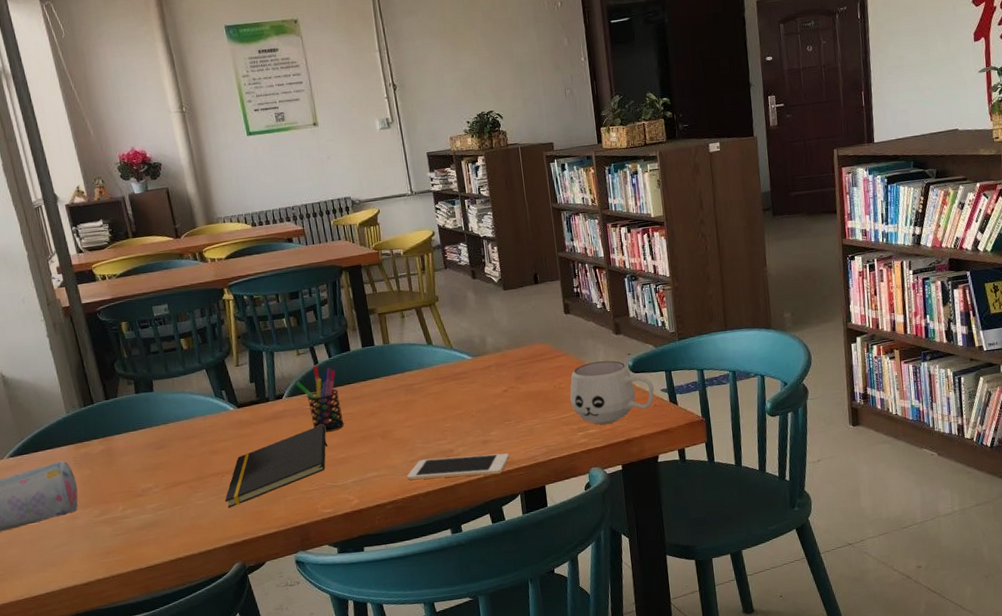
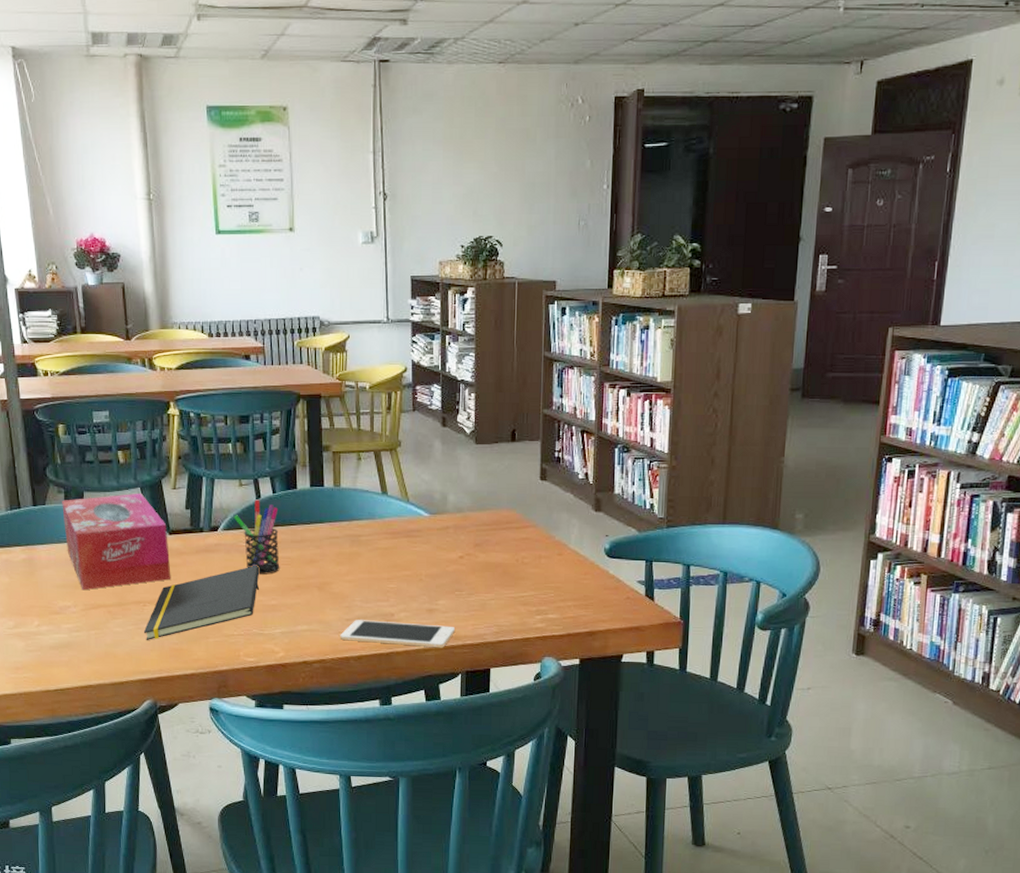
tissue box: none [132,374,245,471] -> present [62,493,171,591]
mug: present [570,360,654,425] -> none [532,539,630,611]

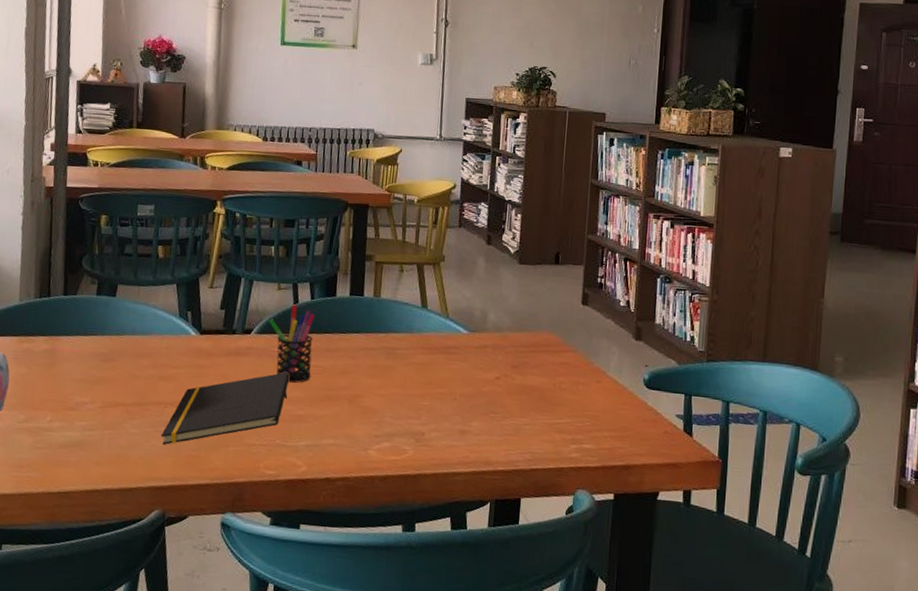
tissue box: present [62,493,171,591] -> none [92,289,199,387]
cell phone: present [340,620,456,648] -> none [366,437,488,473]

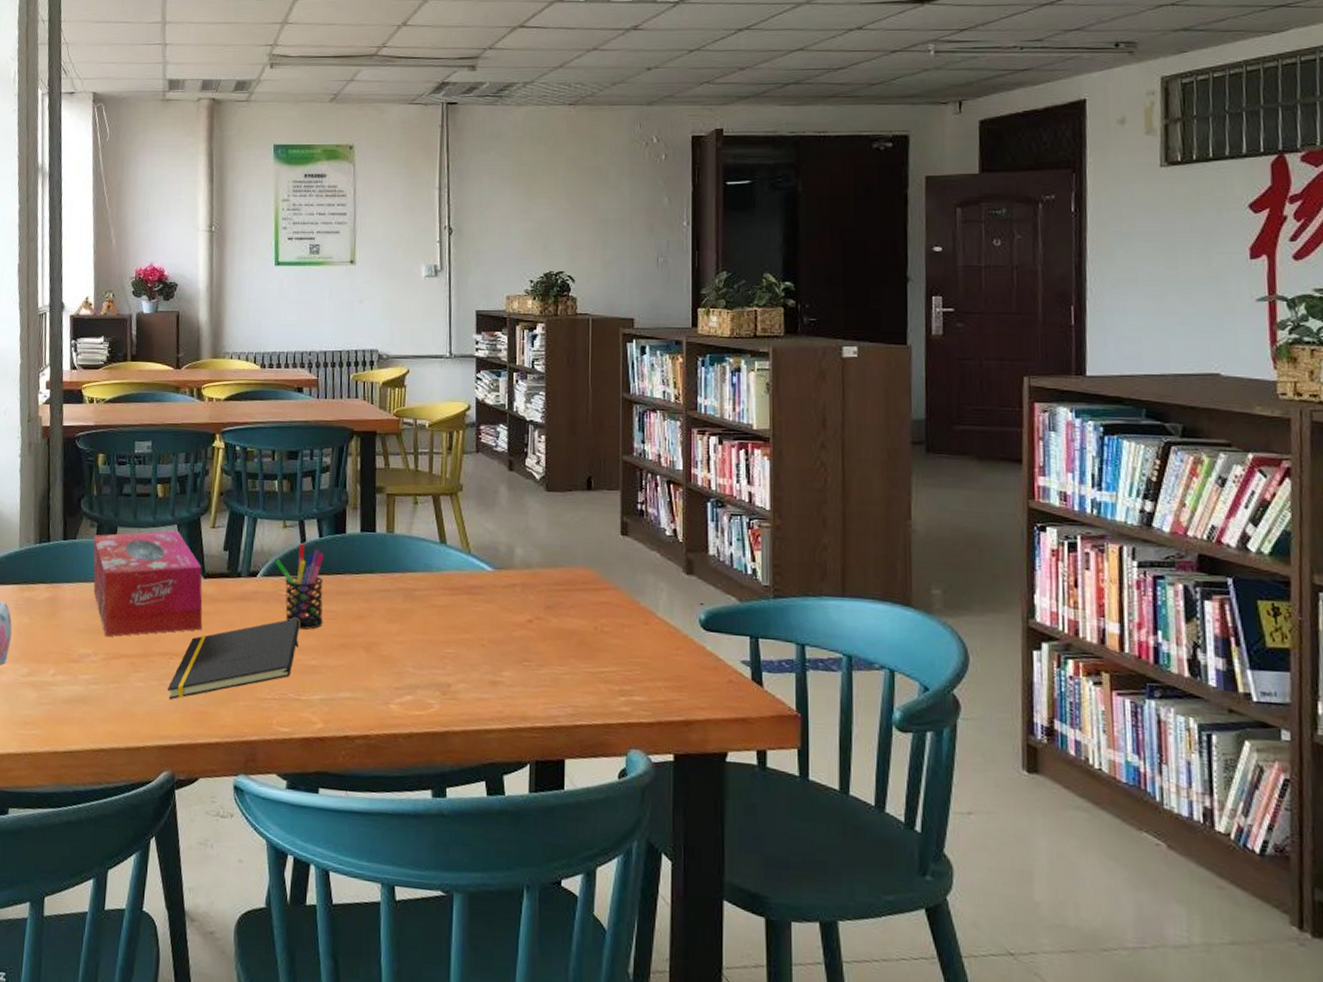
tissue box: none [92,289,199,387] -> present [93,530,203,637]

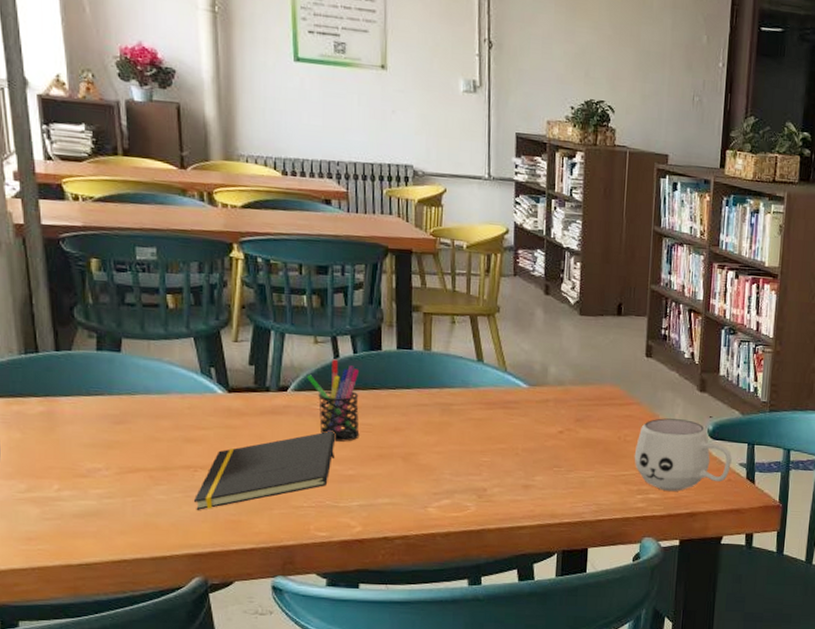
tissue box: present [93,530,203,637] -> none [93,343,229,451]
mug: none [613,605,731,694] -> present [634,418,732,491]

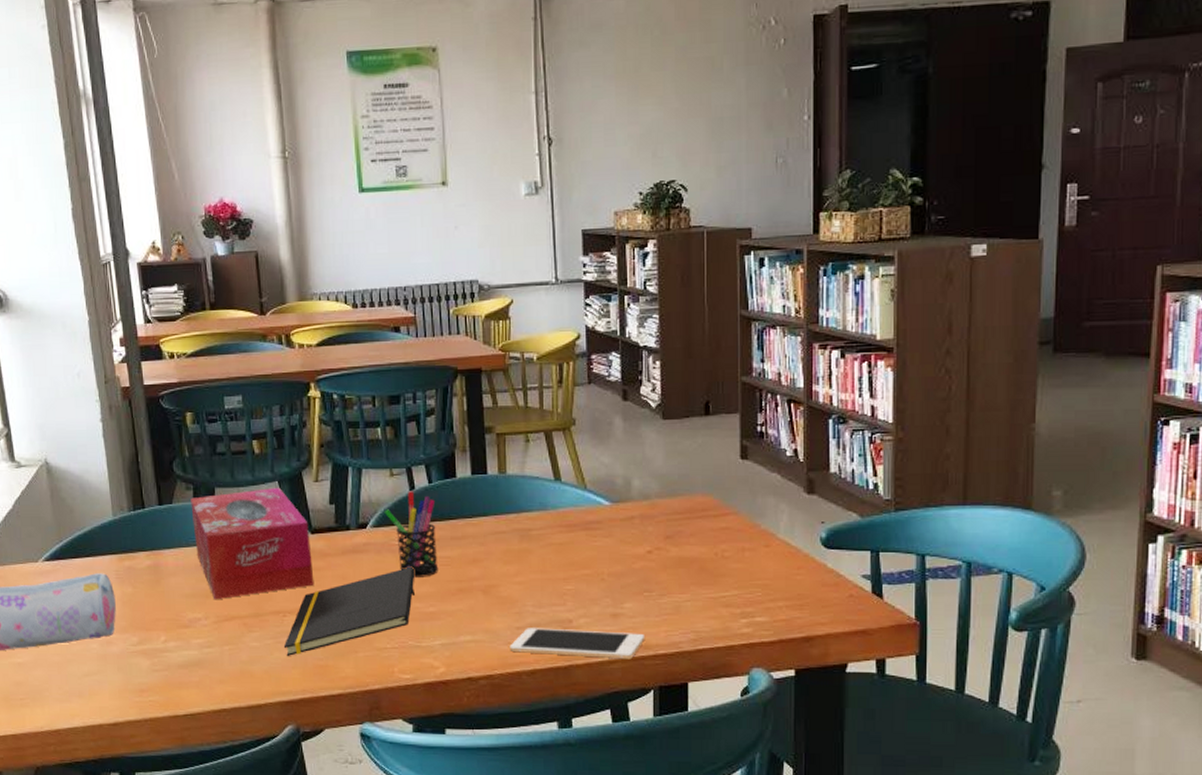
tissue box: none [93,343,229,451] -> present [190,487,314,600]
cell phone: none [426,494,553,526] -> present [509,628,646,660]
mug: present [634,418,732,491] -> none [734,528,852,612]

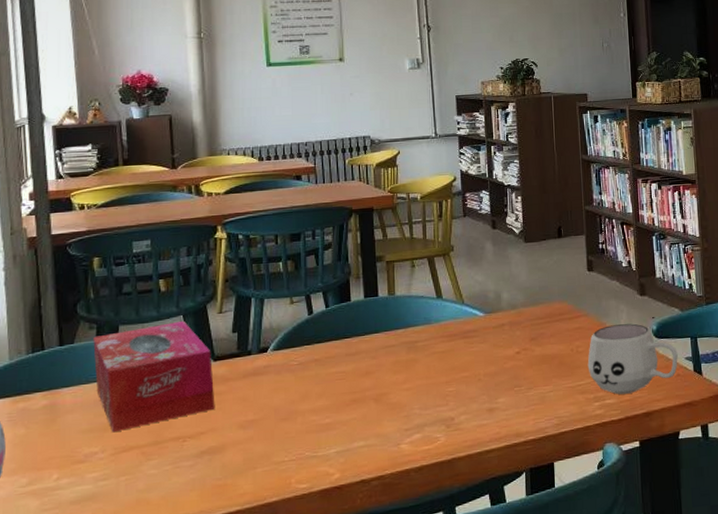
notepad: present [283,566,416,657] -> none [182,383,313,481]
pen holder: present [384,491,439,577] -> none [284,315,334,393]
cell phone: present [509,628,646,660] -> none [399,423,517,452]
mug: none [734,528,852,612] -> present [587,323,678,395]

